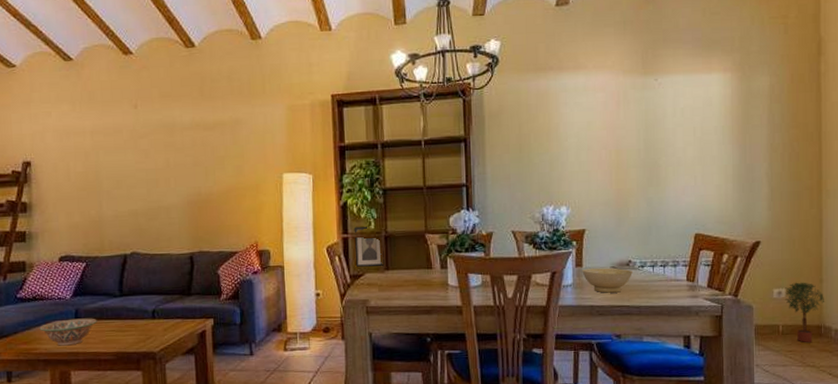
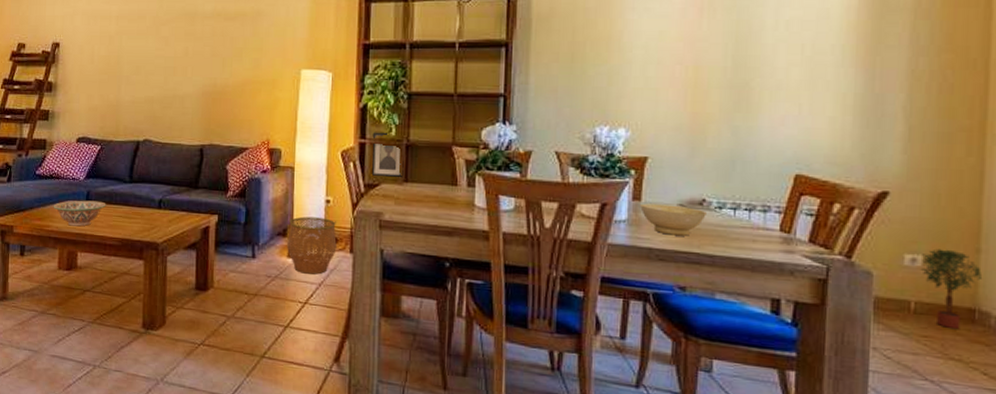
basket: none [282,310,329,364] -> present [287,216,337,275]

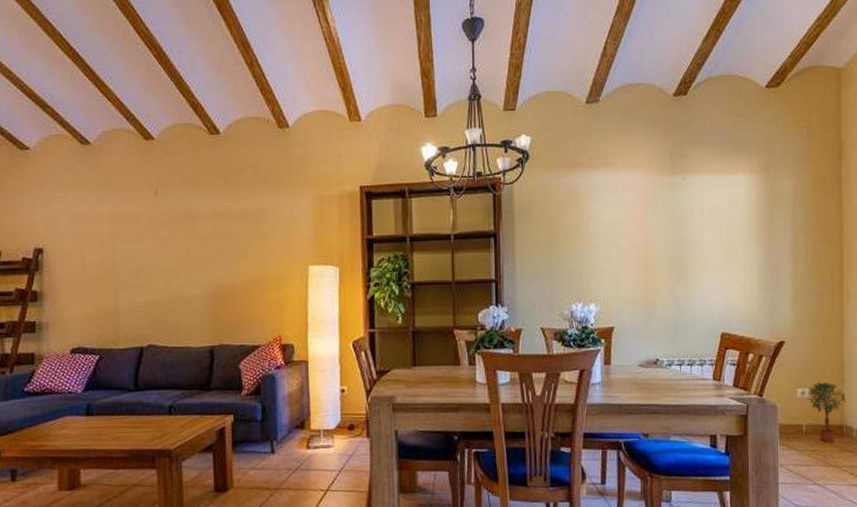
decorative bowl: present [53,200,106,227] -> none [47,413,110,443]
basket: present [287,216,337,275] -> none [305,406,354,462]
picture frame: present [372,132,404,177] -> none [382,321,412,363]
bowl: present [640,203,707,236] -> none [610,366,660,392]

